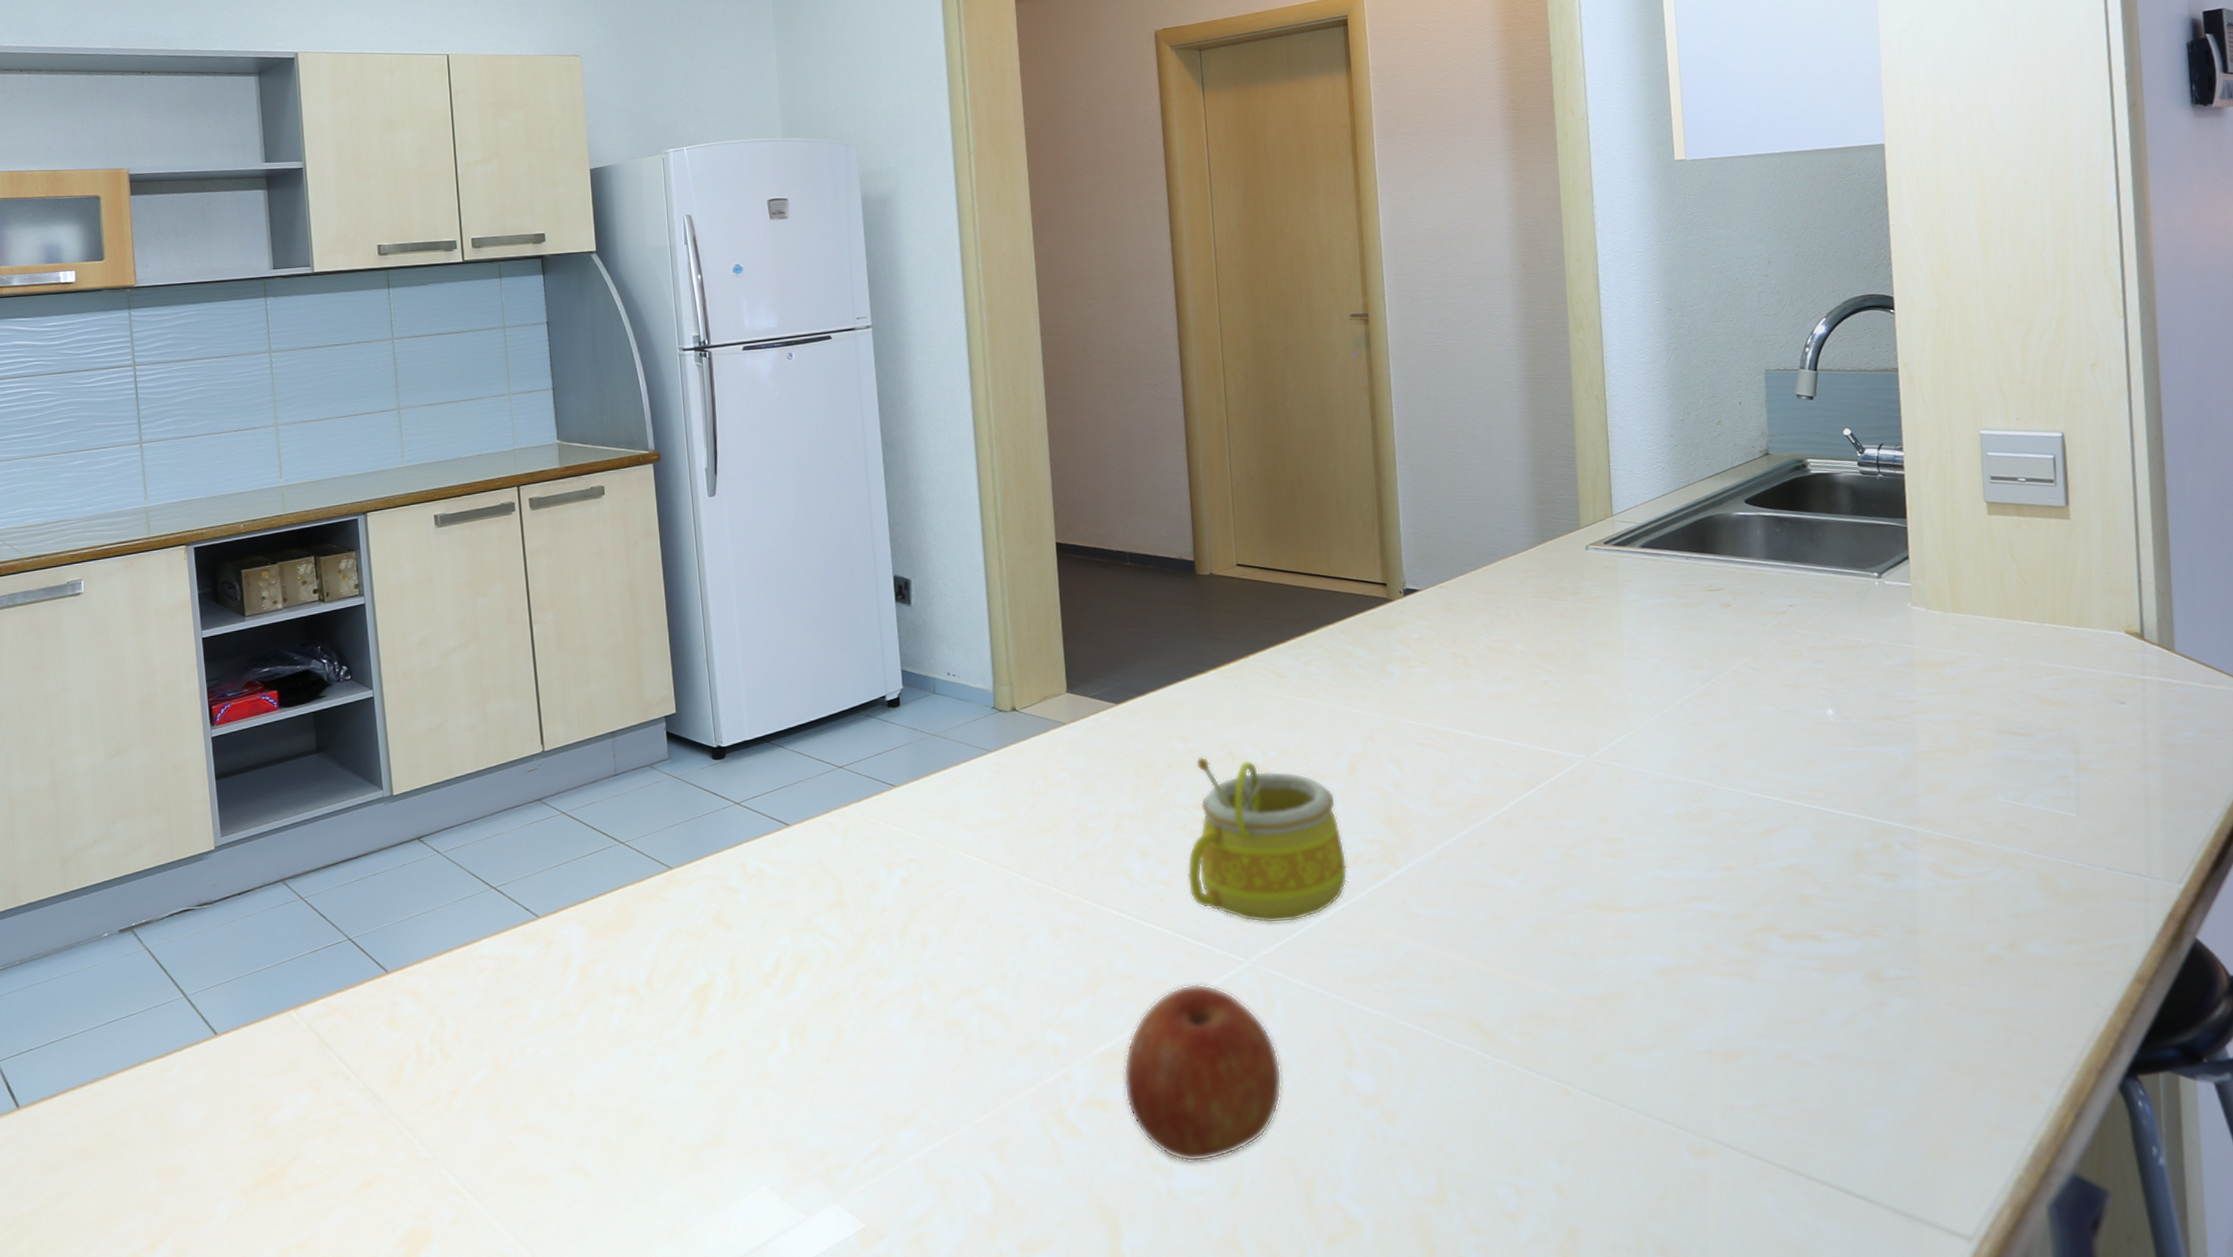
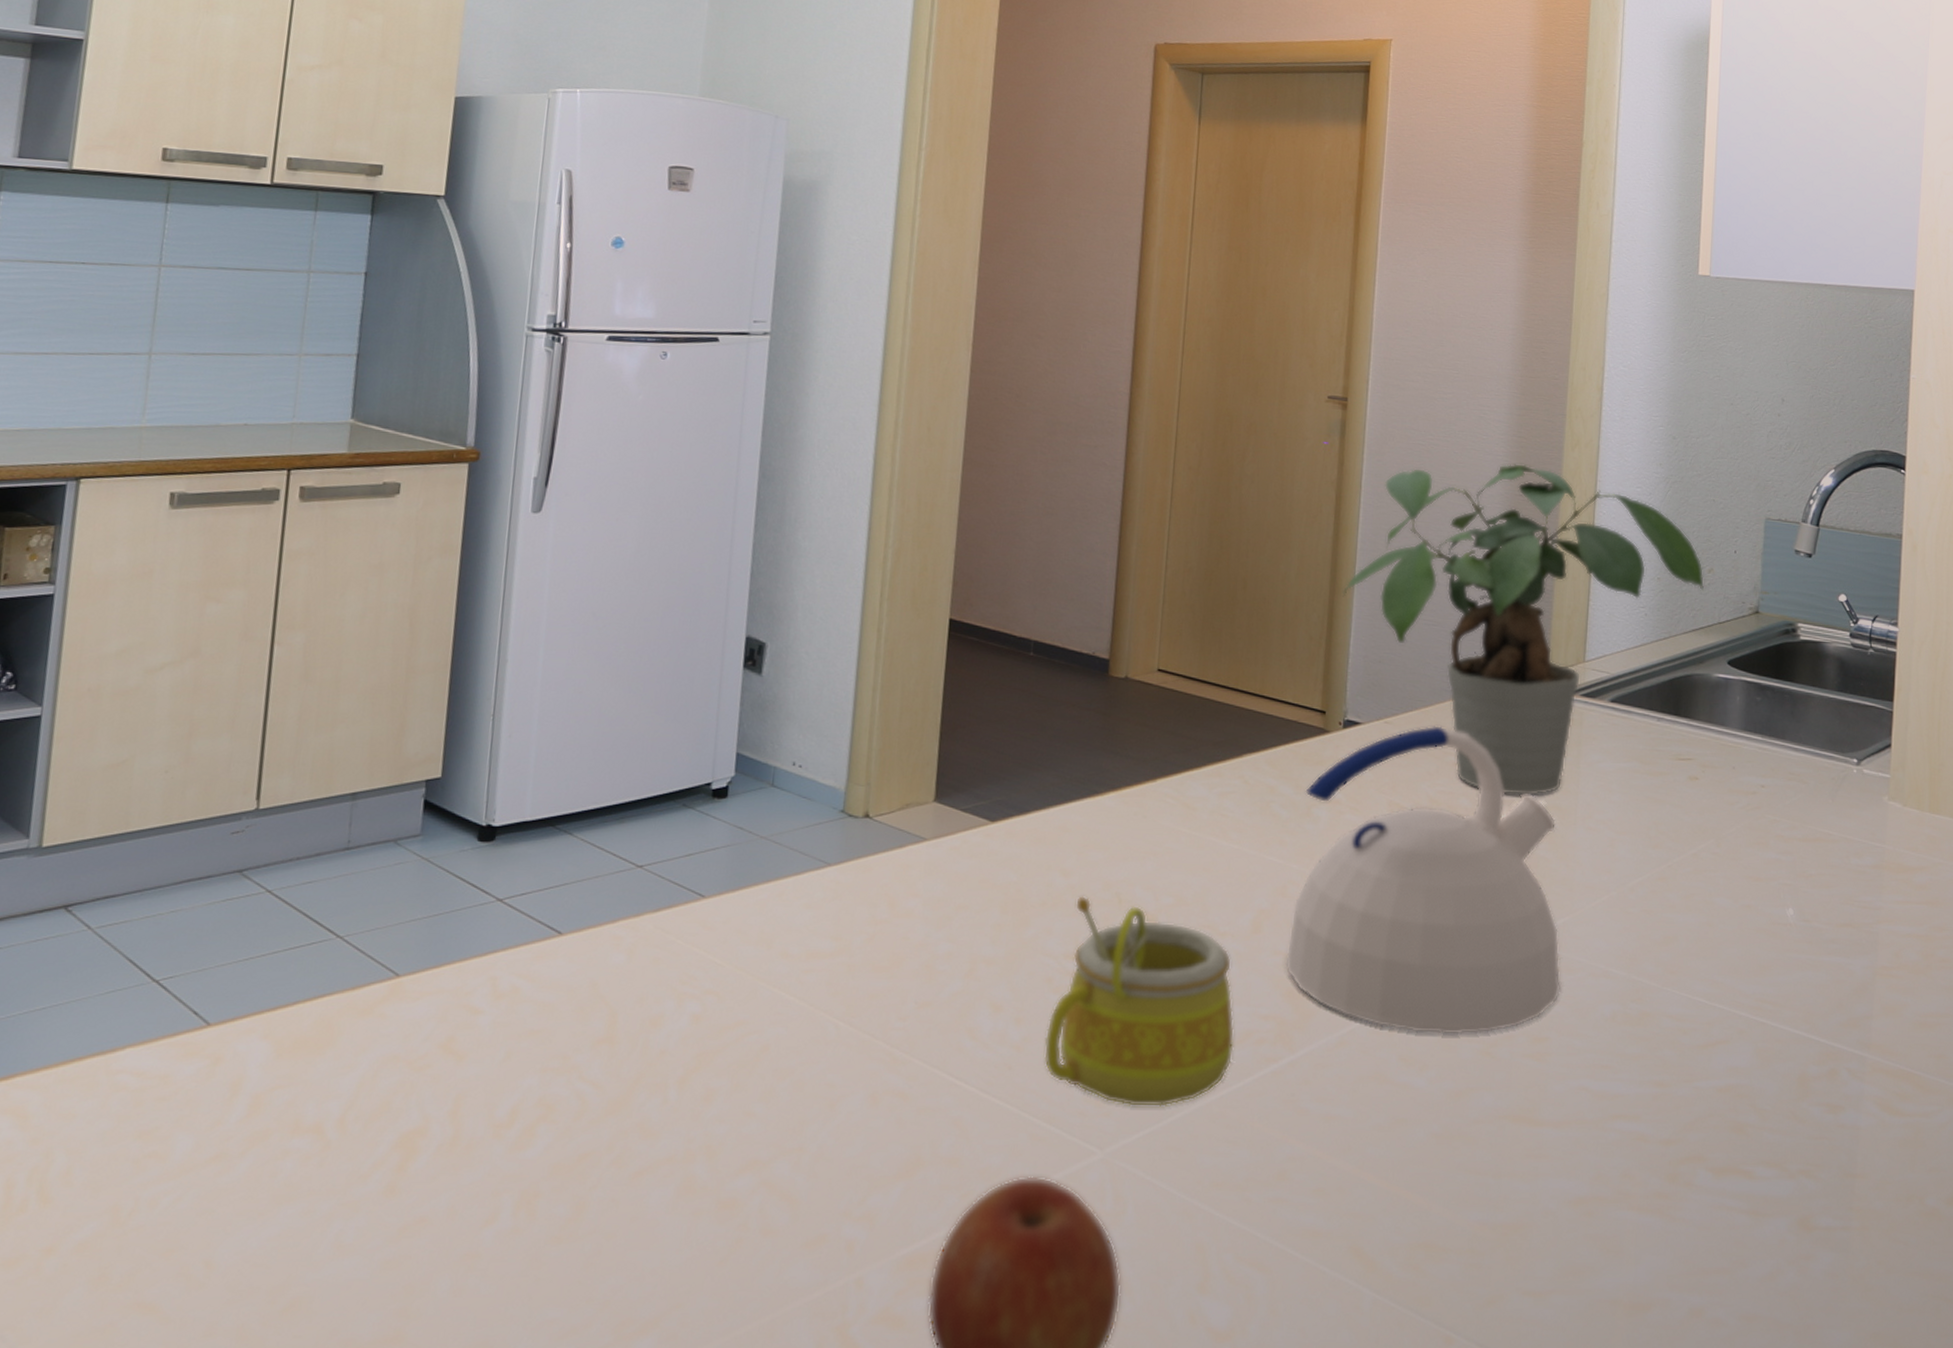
kettle: none [1378,585,1628,844] -> present [1284,725,1562,1035]
potted plant: none [1387,350,1715,638] -> present [1343,463,1705,797]

